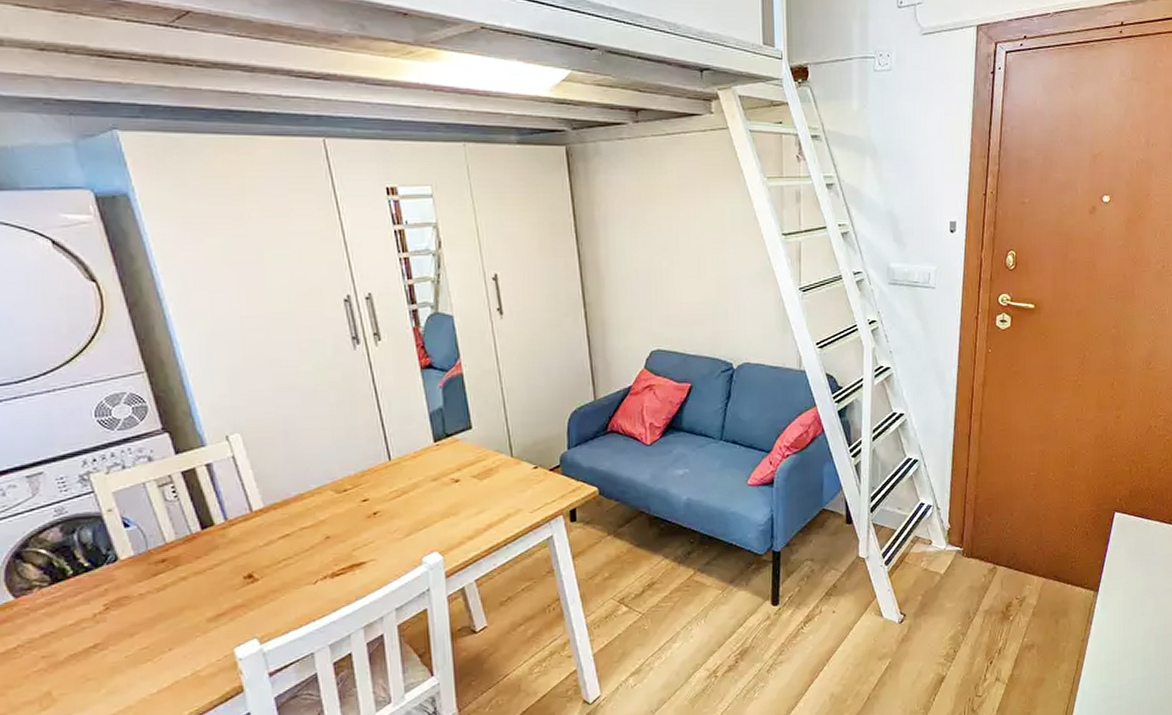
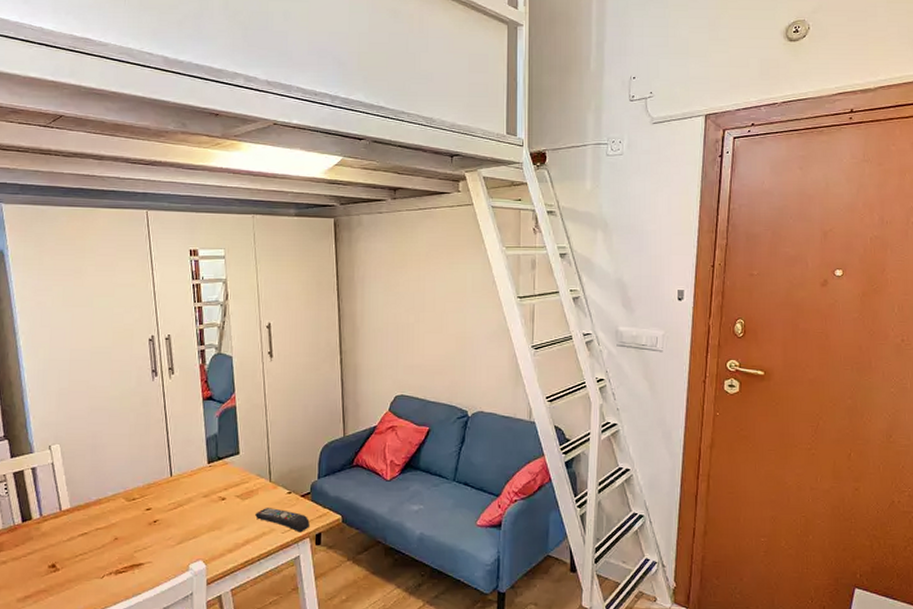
remote control: none [497,486,562,511] -> present [255,508,310,533]

